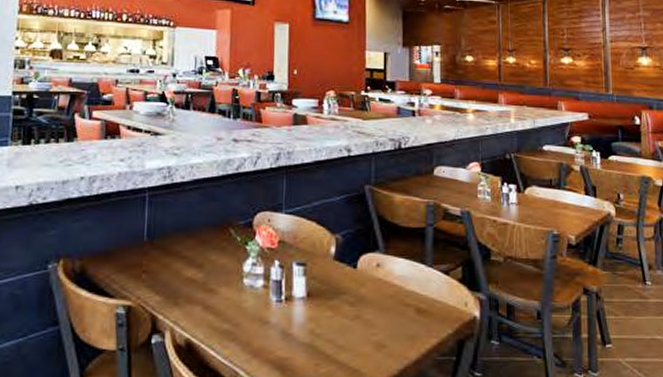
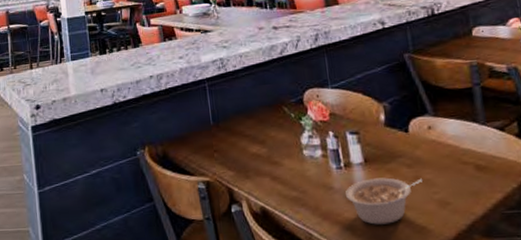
legume: none [280,315,364,365] -> present [345,177,423,225]

